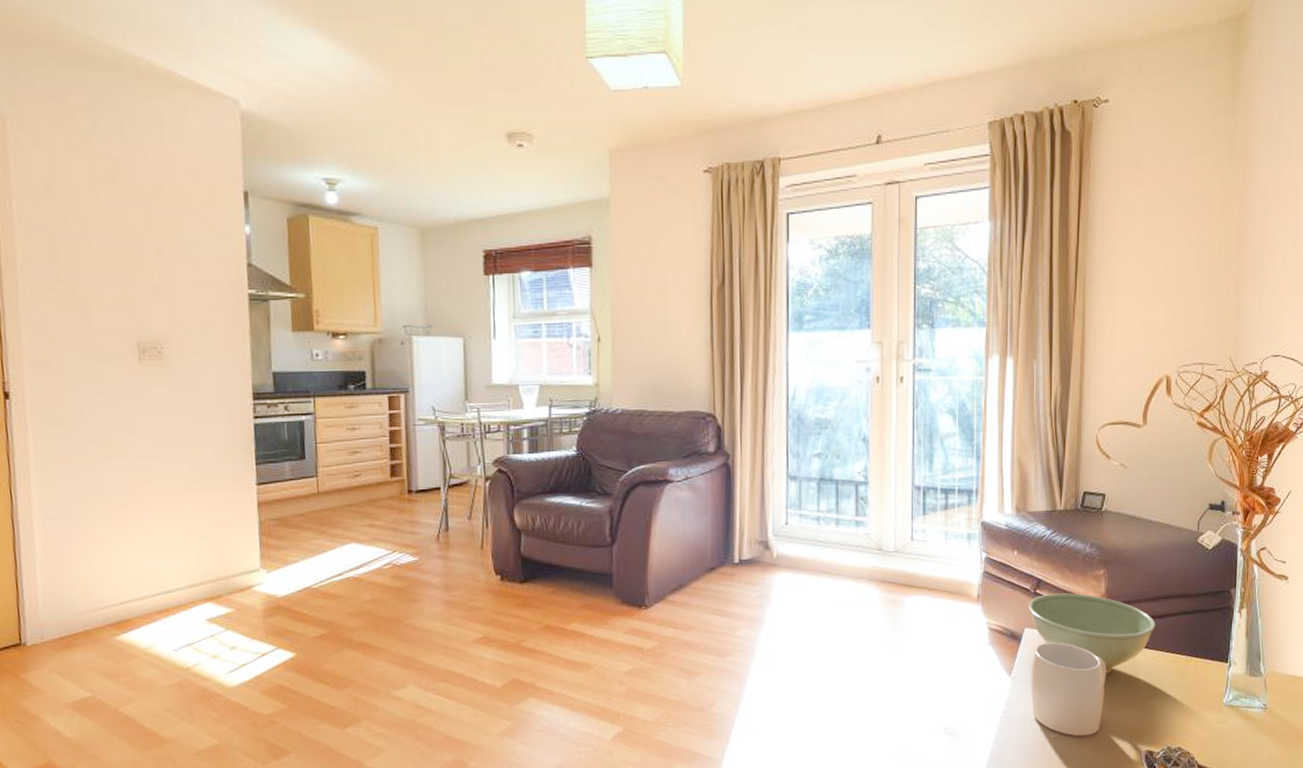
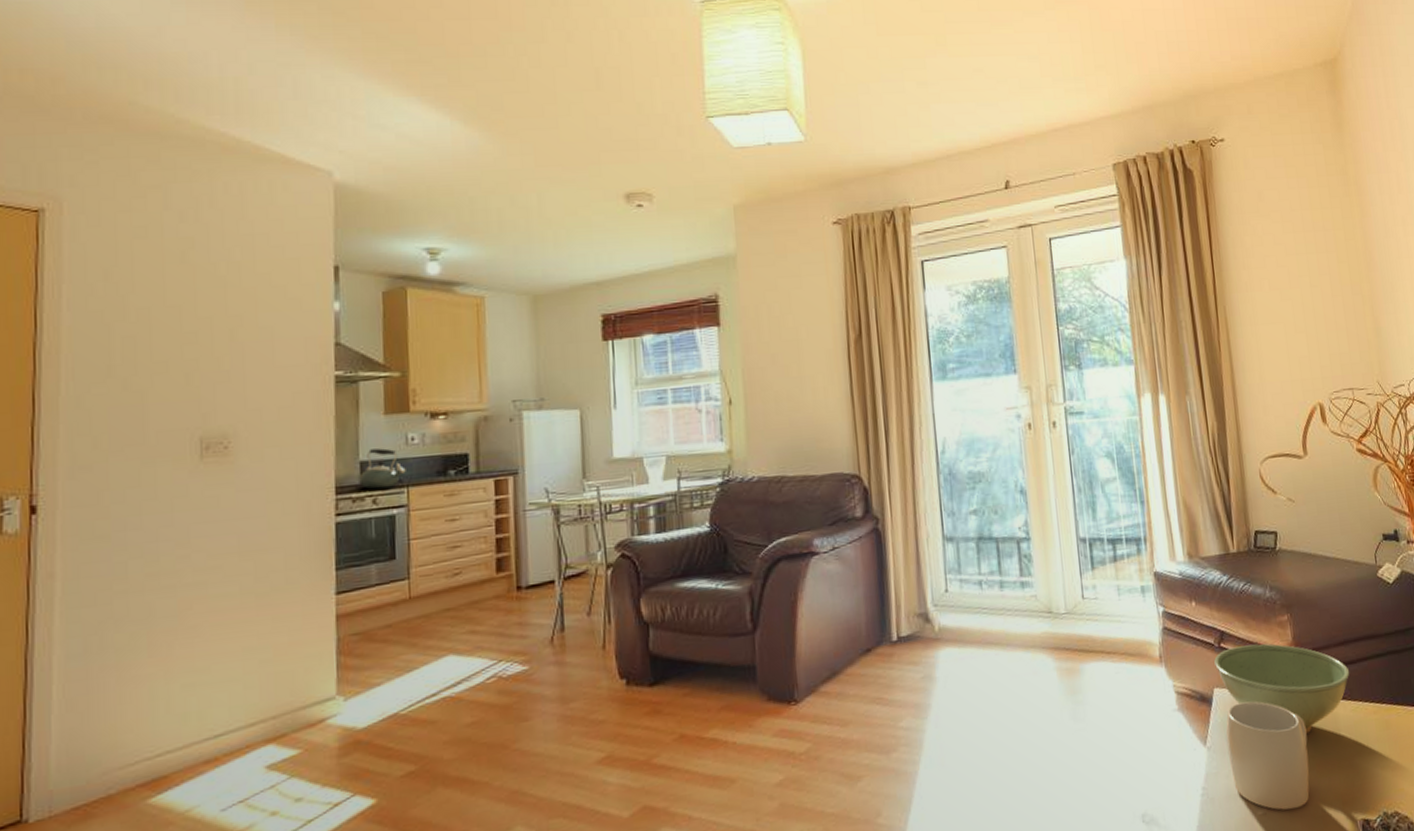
kettle: none [272,362,312,398] -> present [359,448,406,490]

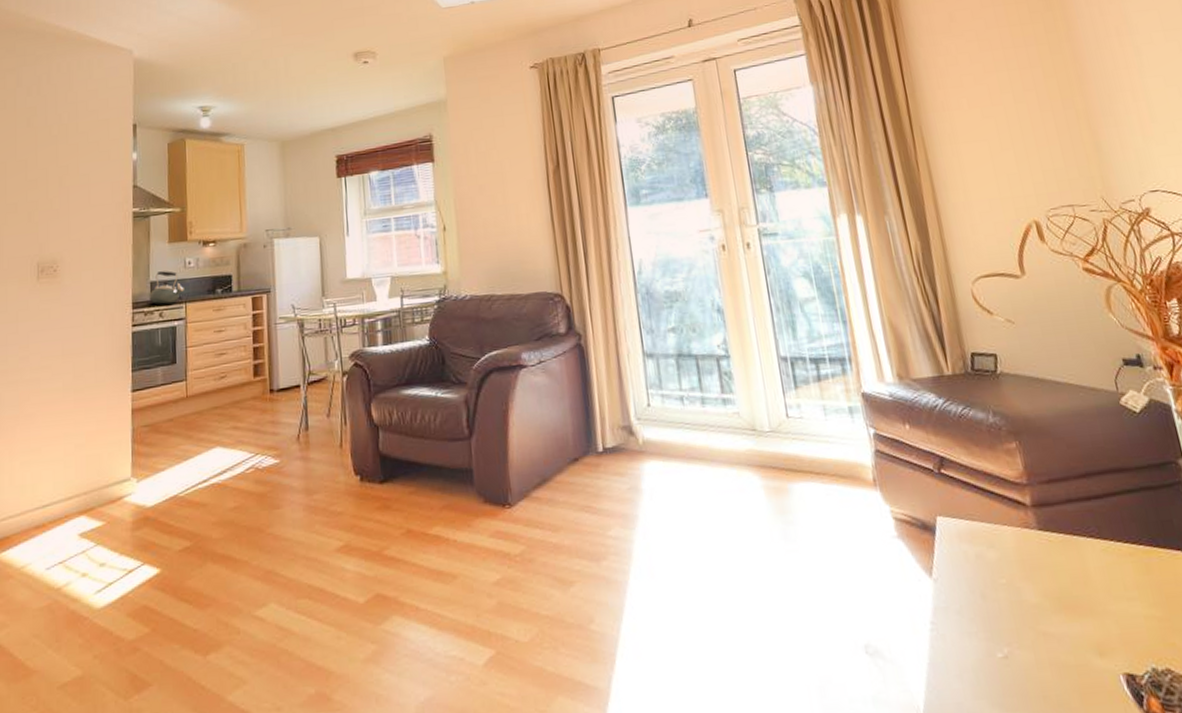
bowl: present [1214,644,1350,734] -> none [934,472,1096,572]
mug: present [1226,701,1310,810] -> none [953,533,1058,656]

